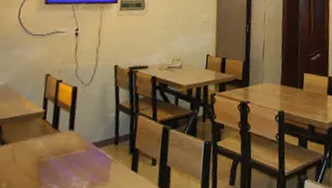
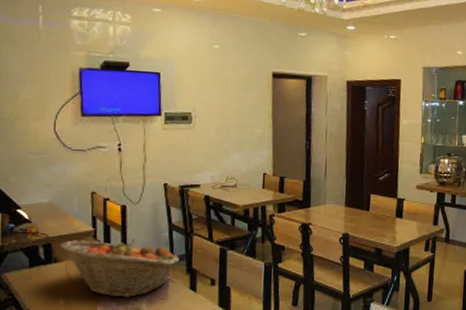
fruit basket: none [10,120,124,180] -> present [60,239,180,298]

